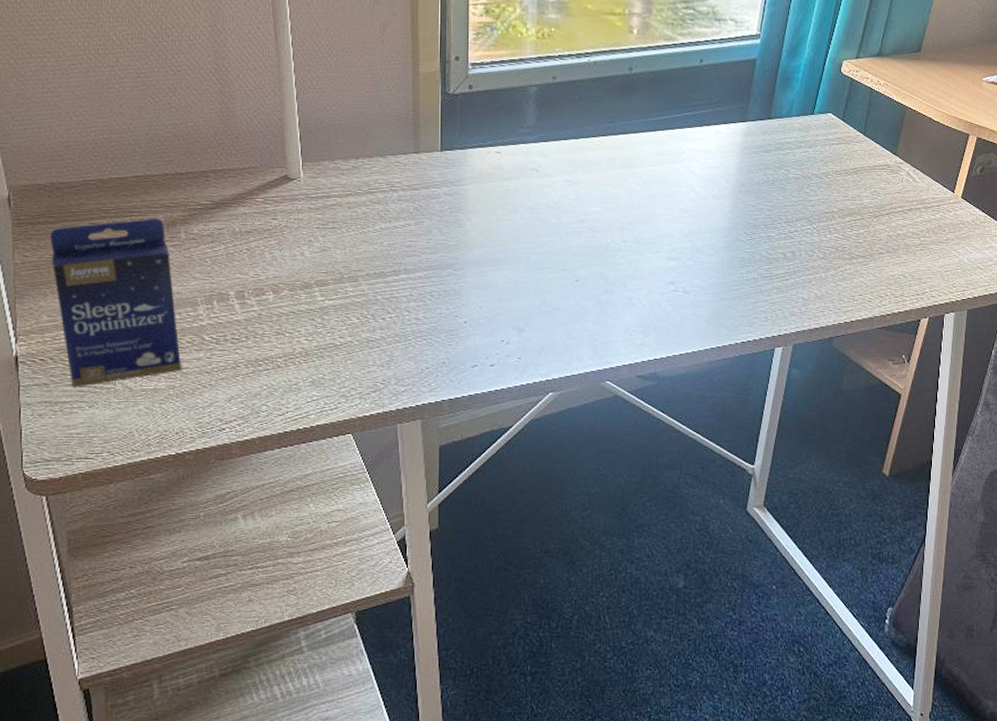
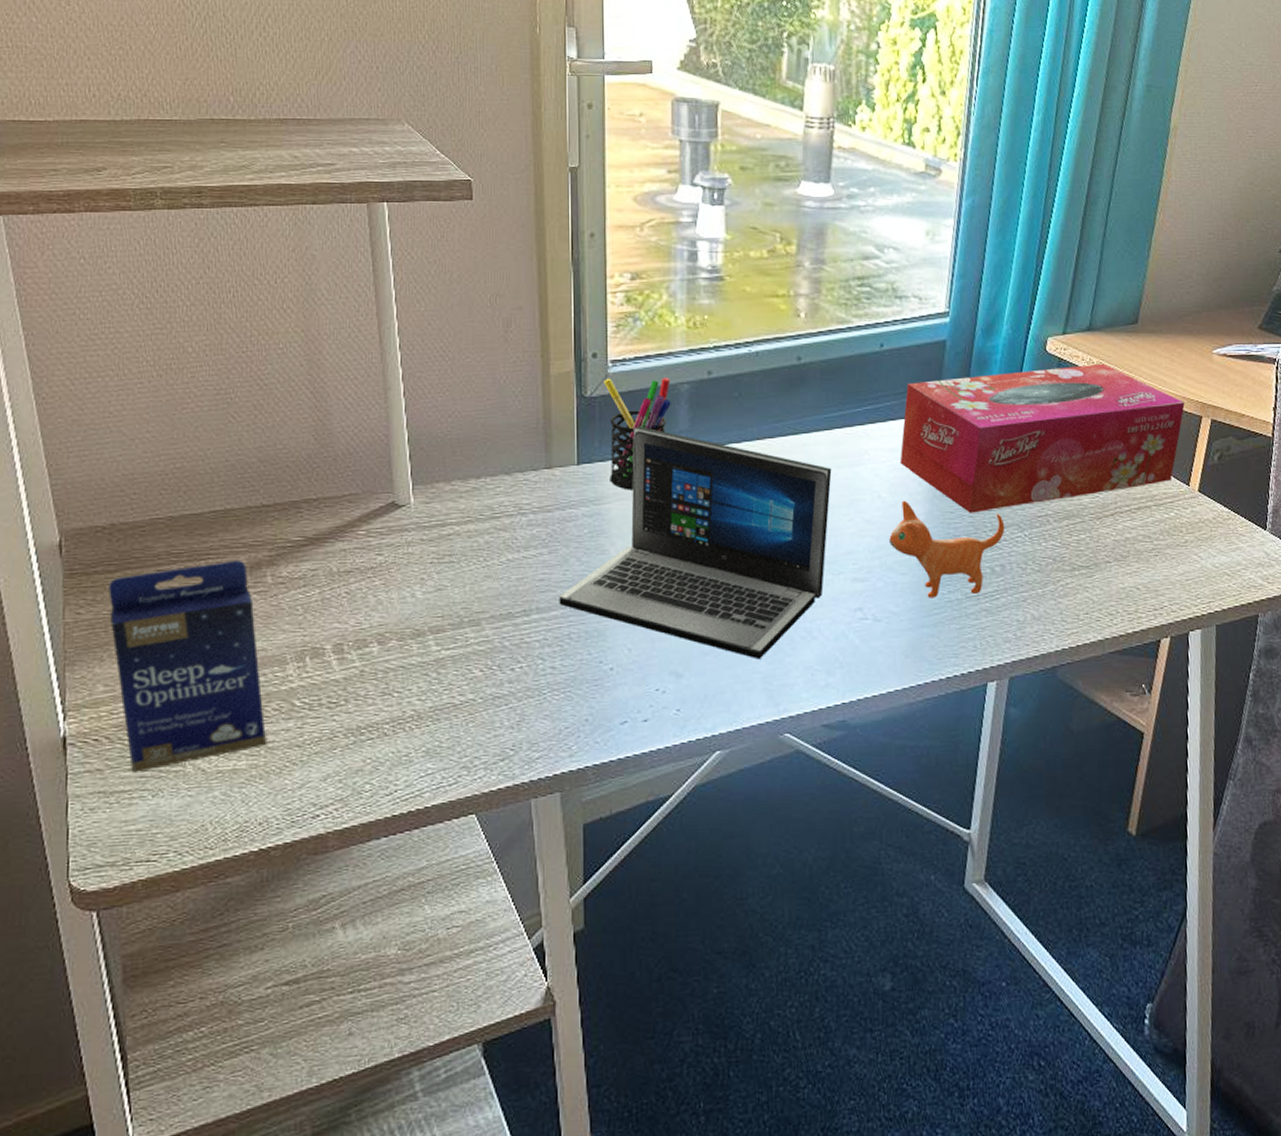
laptop: none [423,120,797,320] -> present [559,426,1005,660]
pen holder: none [464,78,521,175] -> present [604,377,671,490]
tissue box: none [712,85,955,207] -> present [899,363,1185,513]

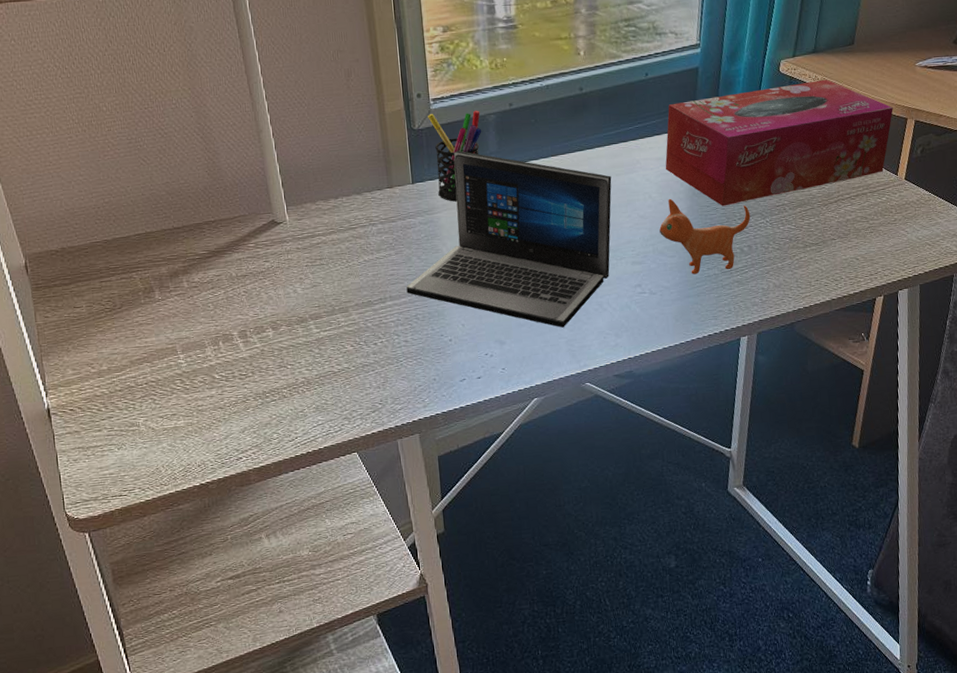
small box: present [108,560,267,772] -> none [66,270,198,432]

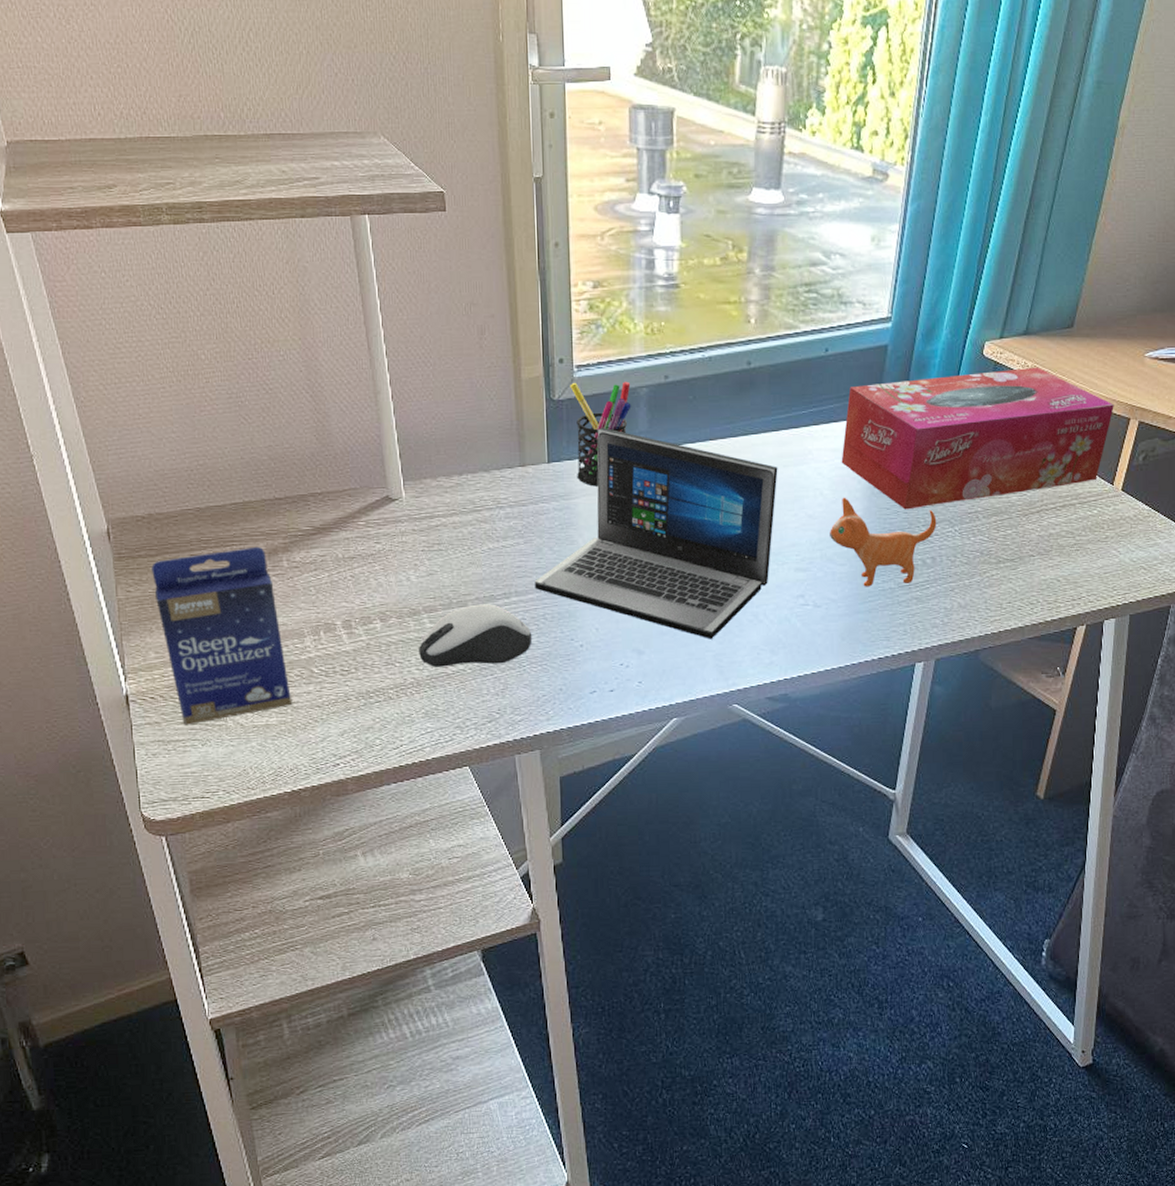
small box: none [66,270,198,432] -> present [151,546,293,725]
computer mouse: none [307,308,407,367] -> present [419,604,532,667]

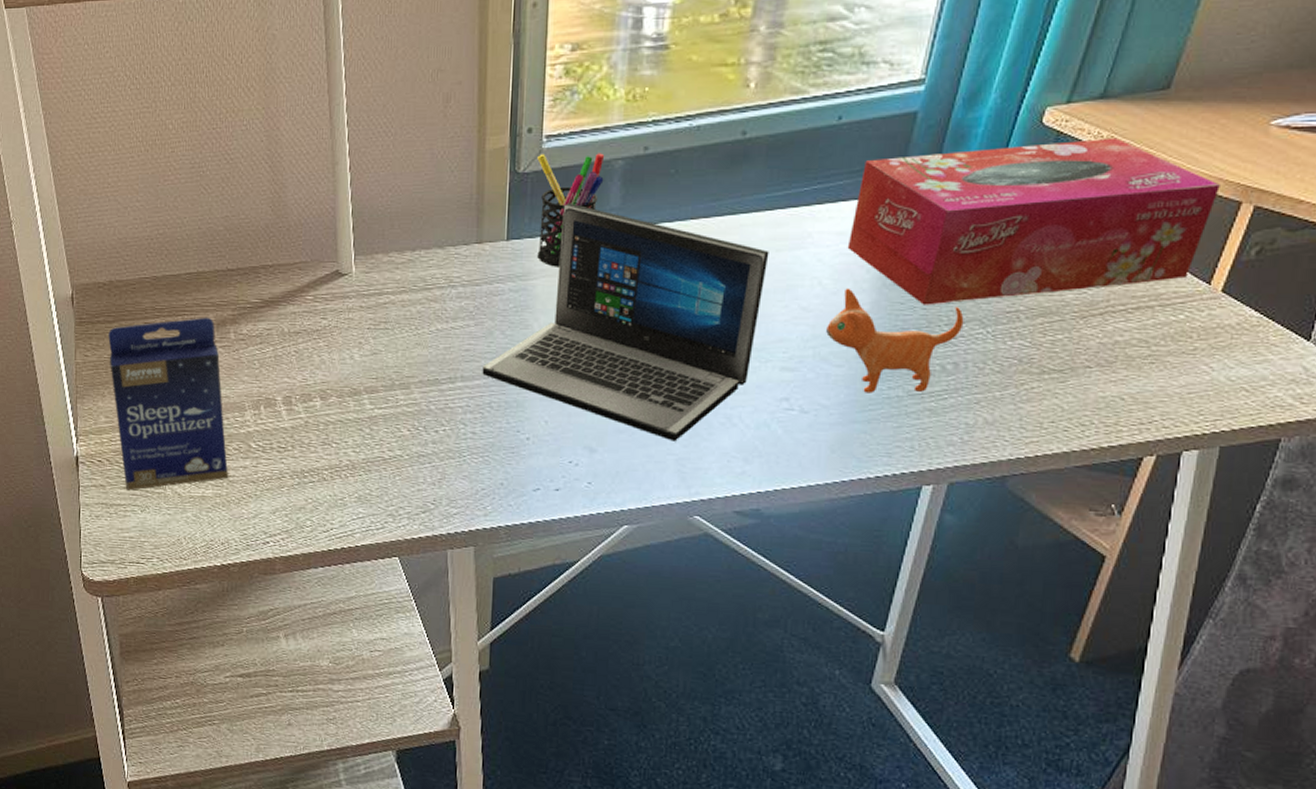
computer mouse: present [419,604,532,667] -> none [357,387,476,452]

